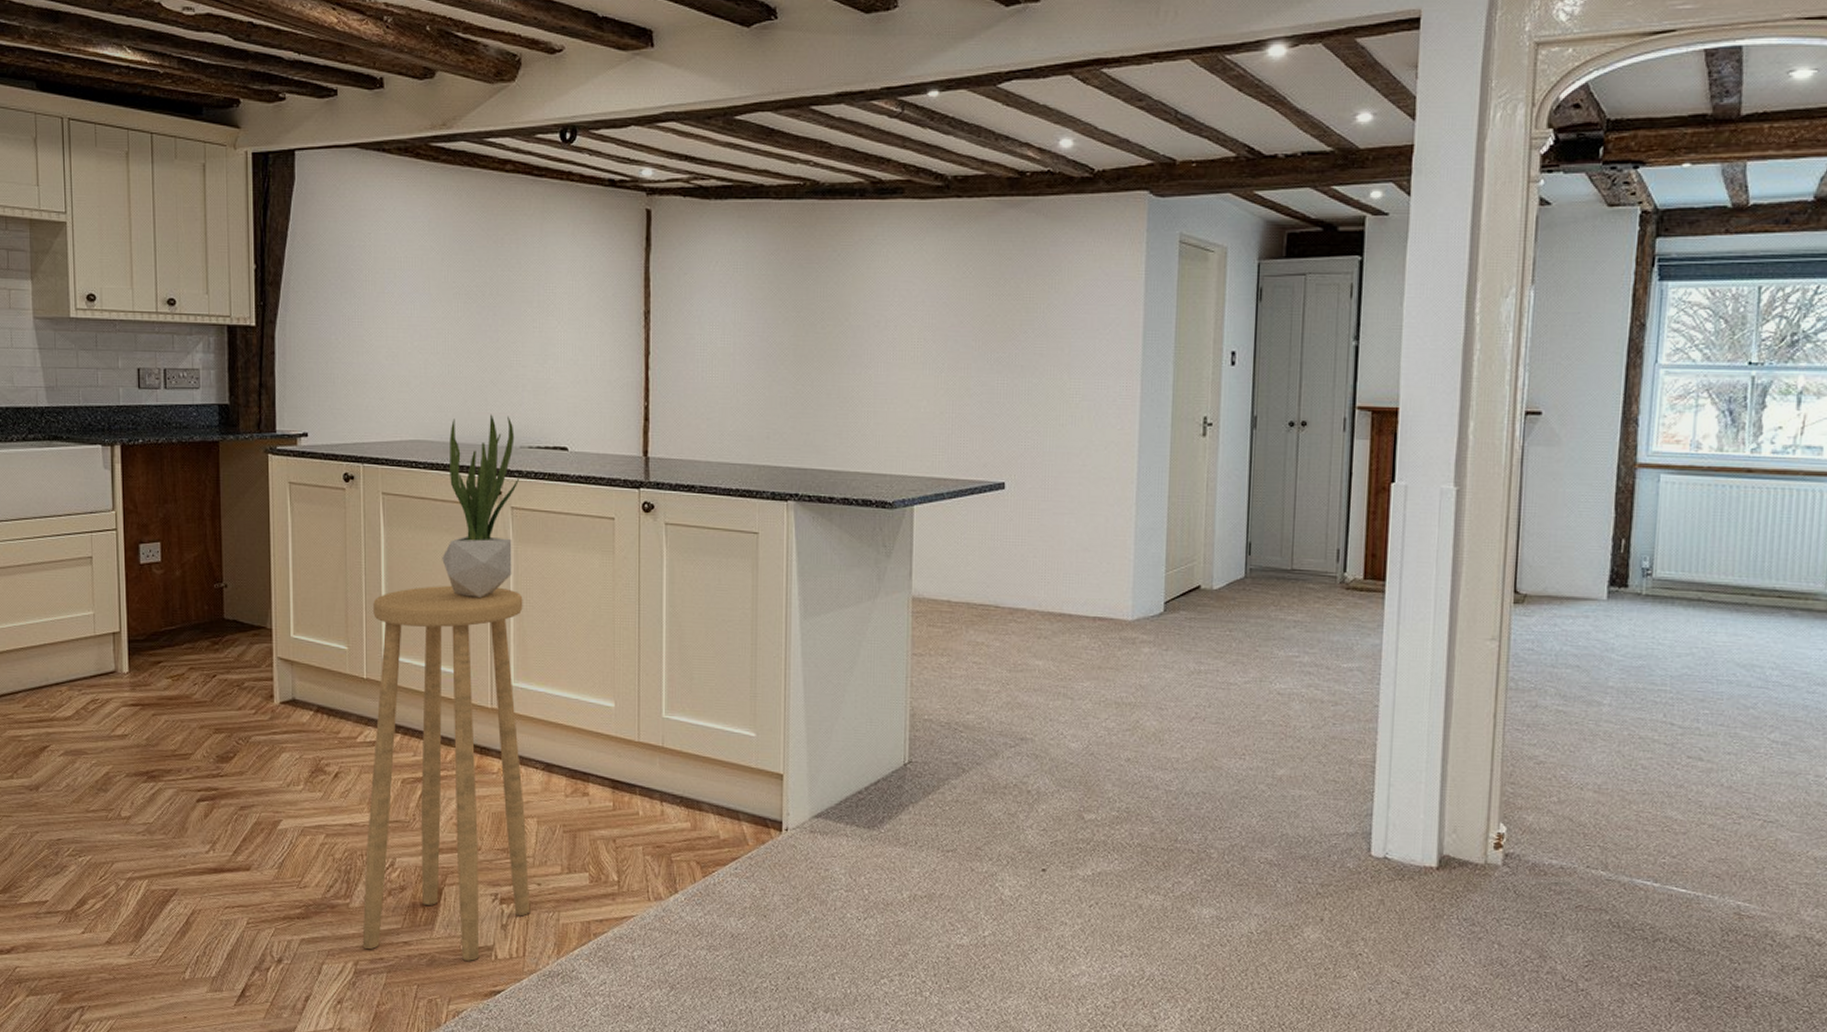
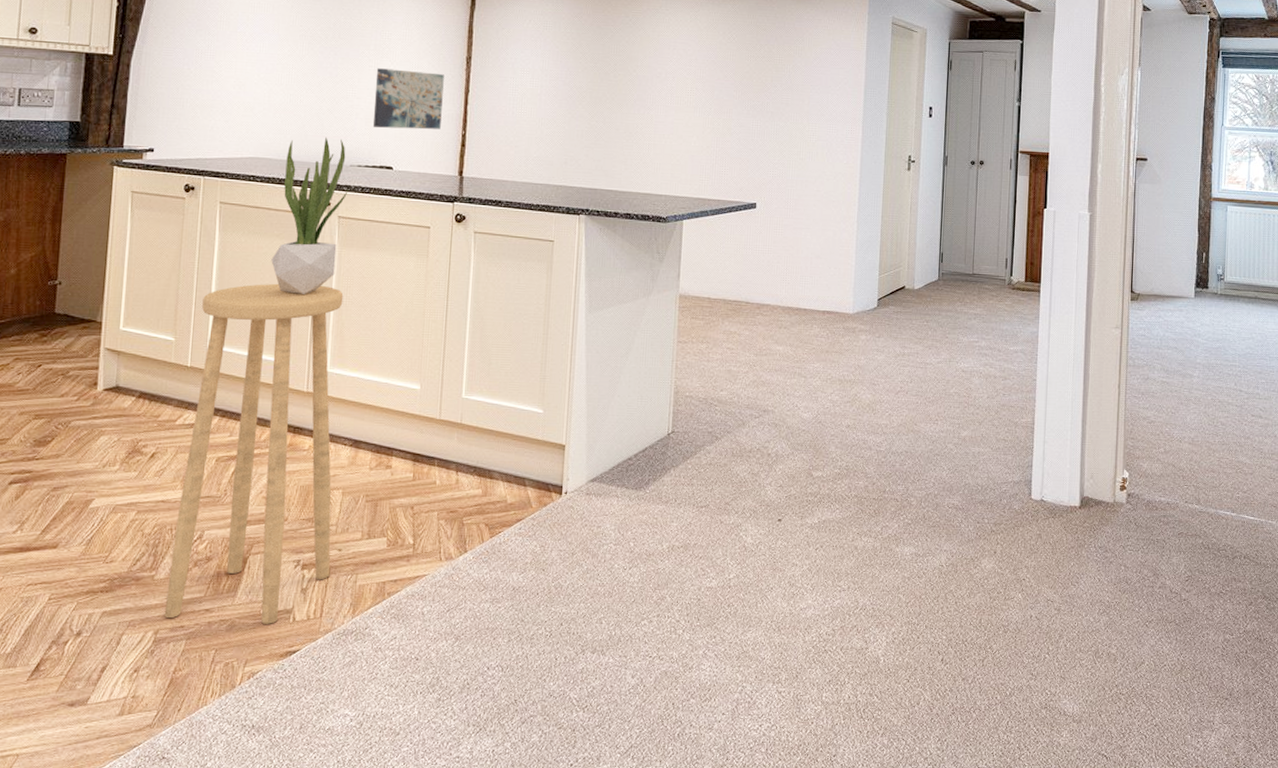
wall art: none [542,329,620,402] -> present [372,68,444,130]

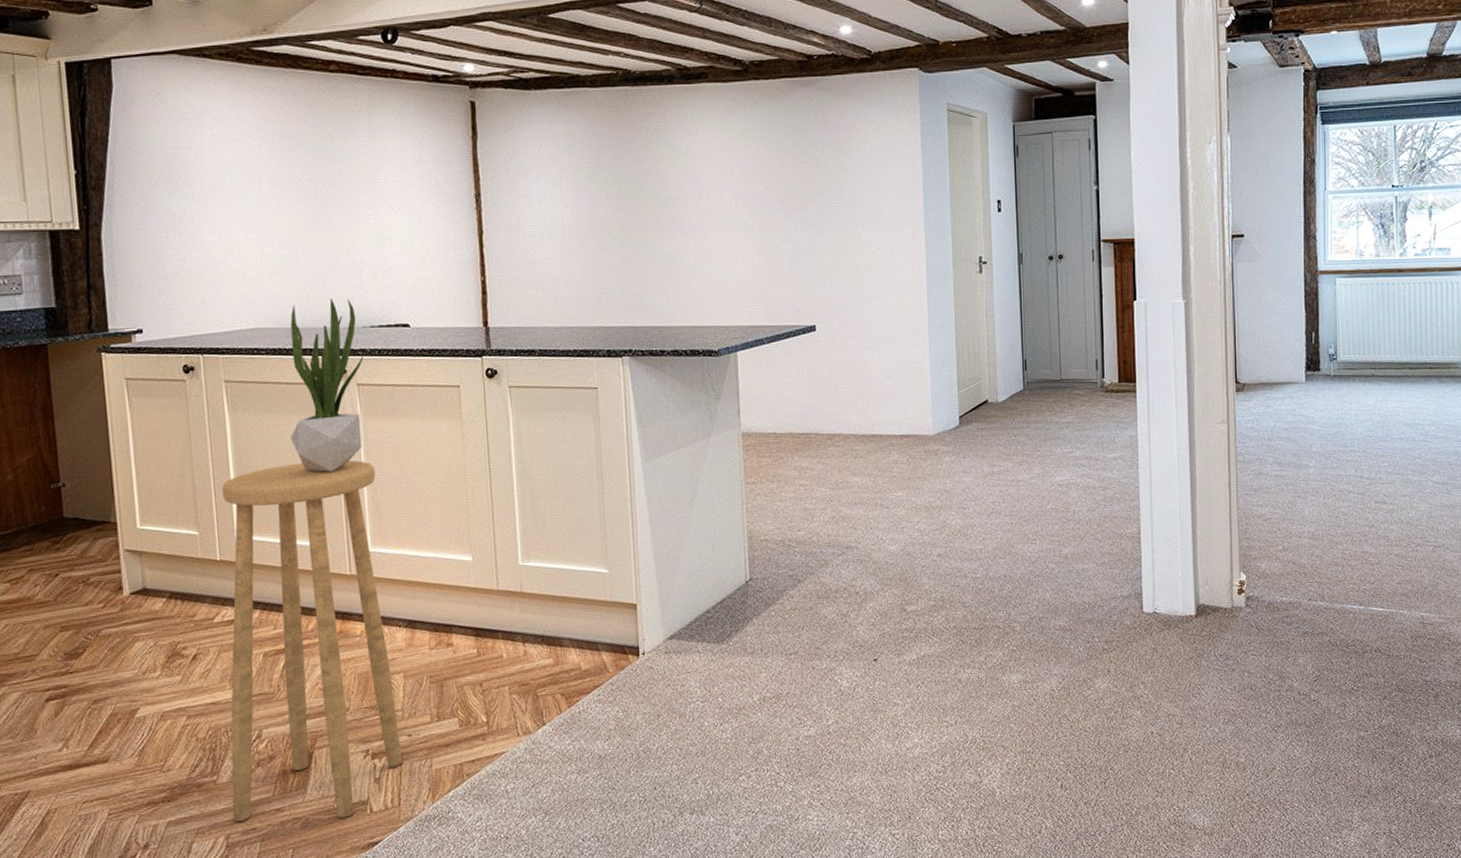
wall art: present [372,68,444,130] -> none [376,215,457,283]

